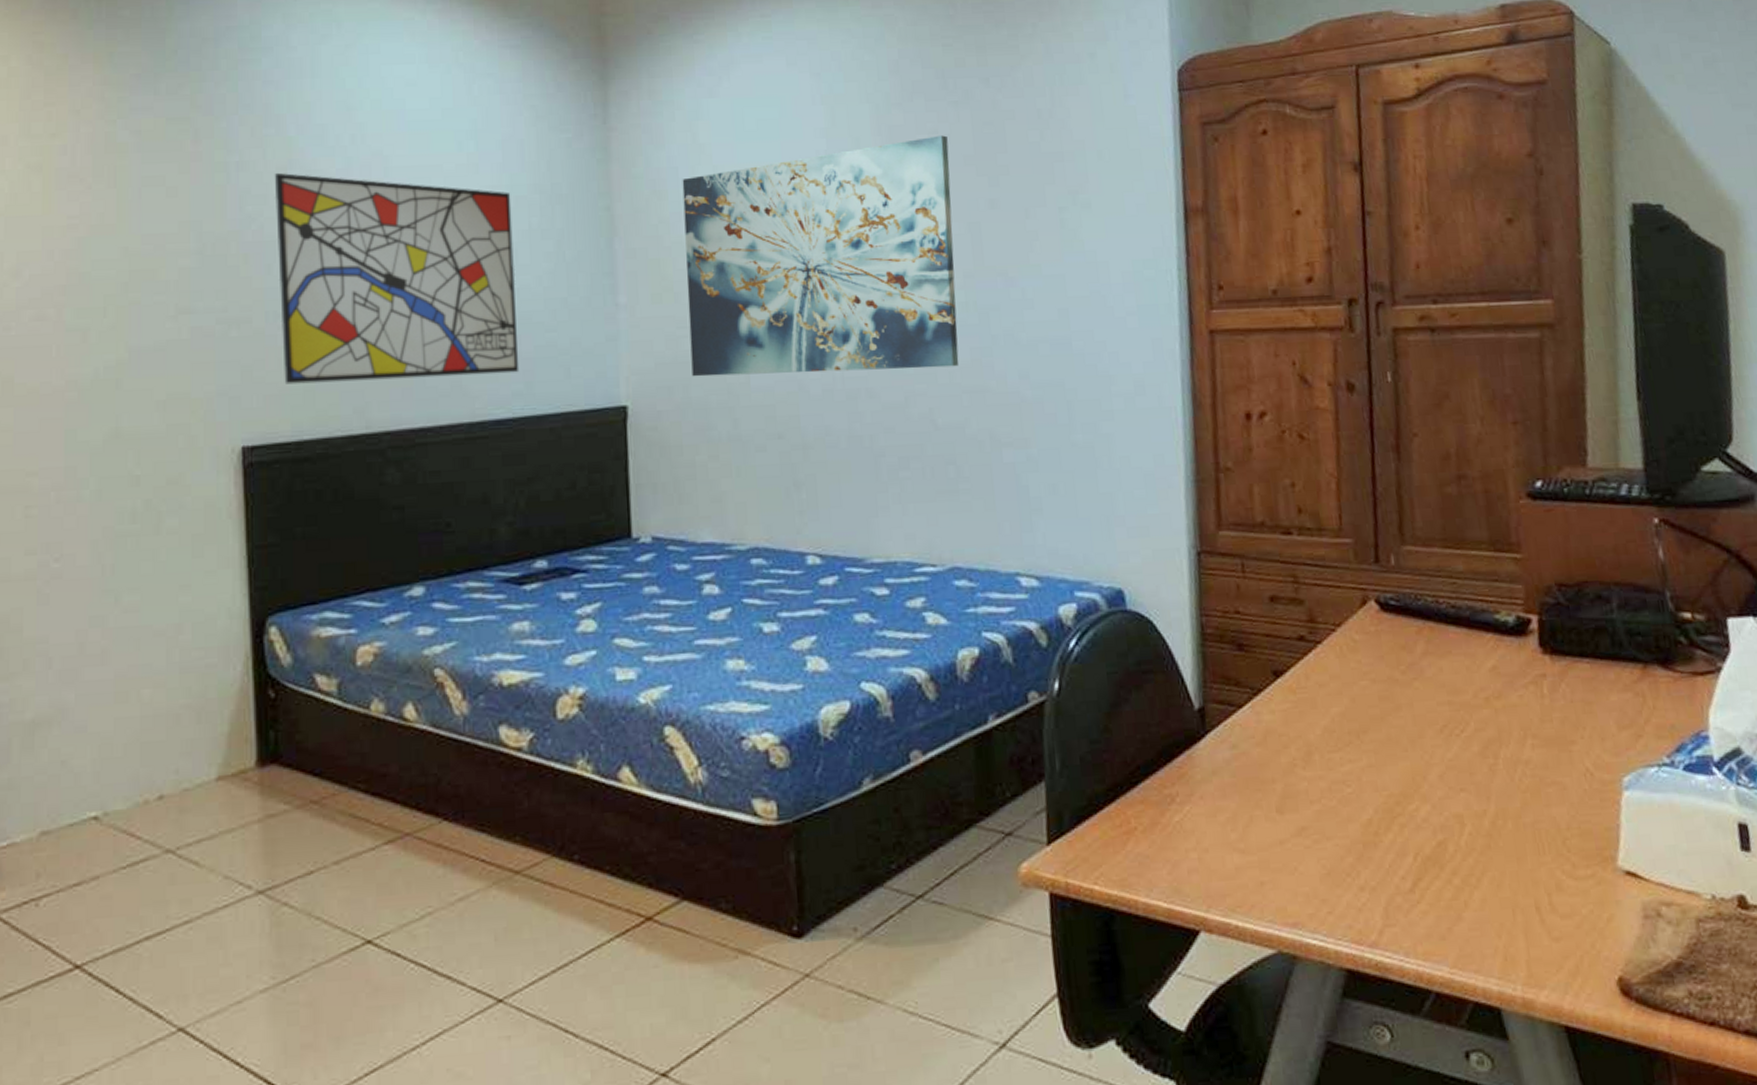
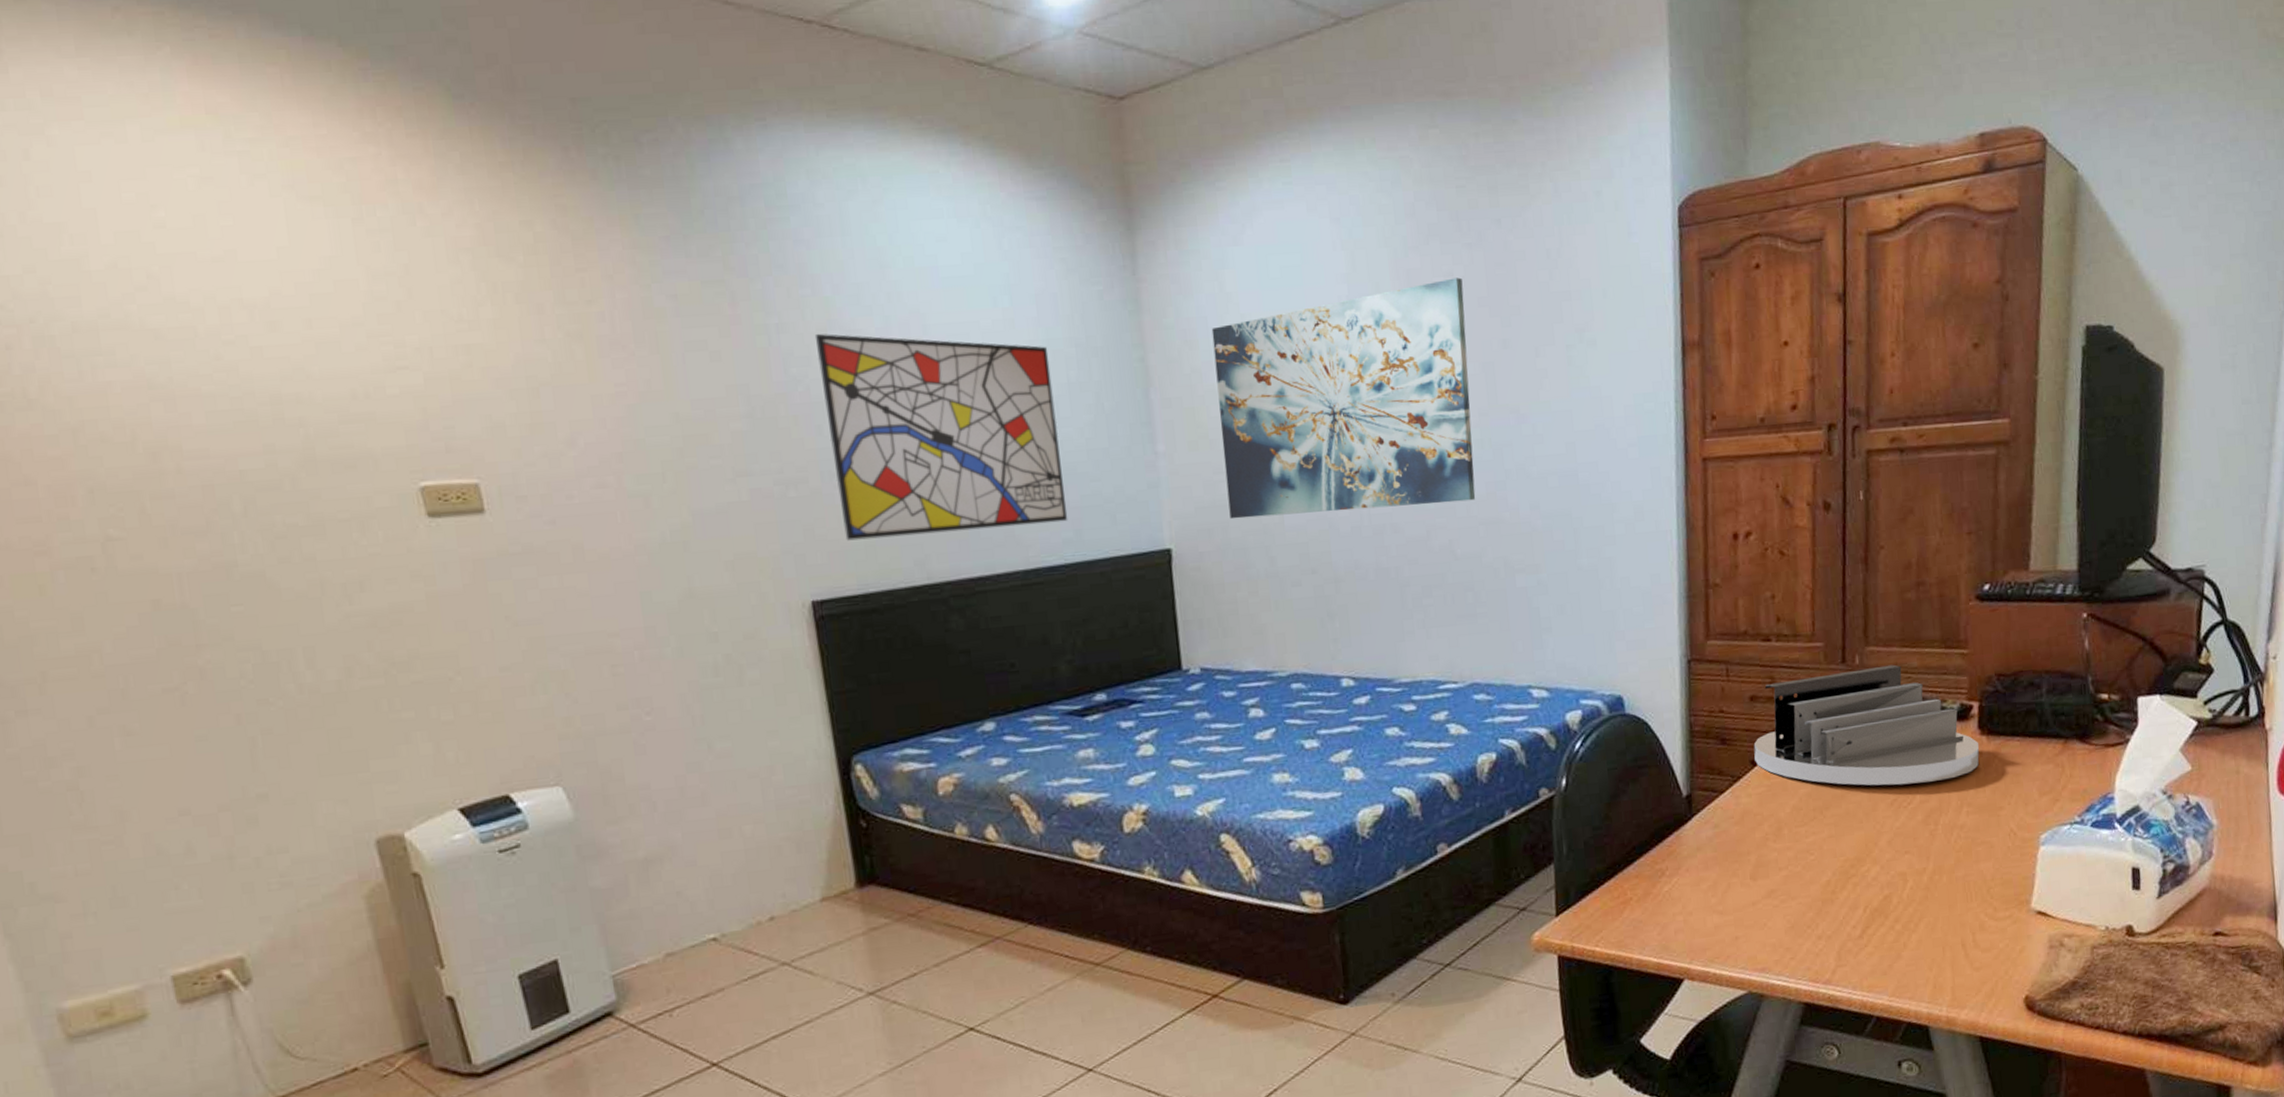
desk organizer: none [1275,567,1543,709] -> present [1753,664,1979,786]

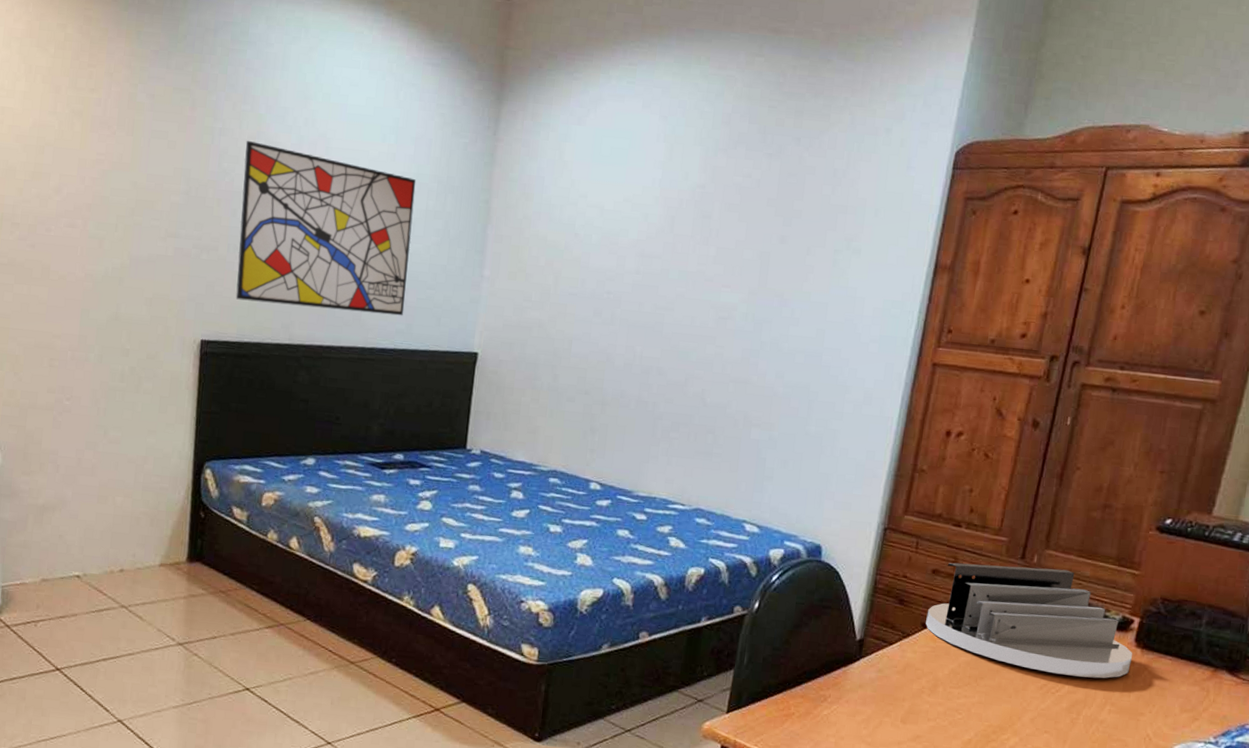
wall art: present [1211,277,1476,519] -> none [529,179,758,361]

